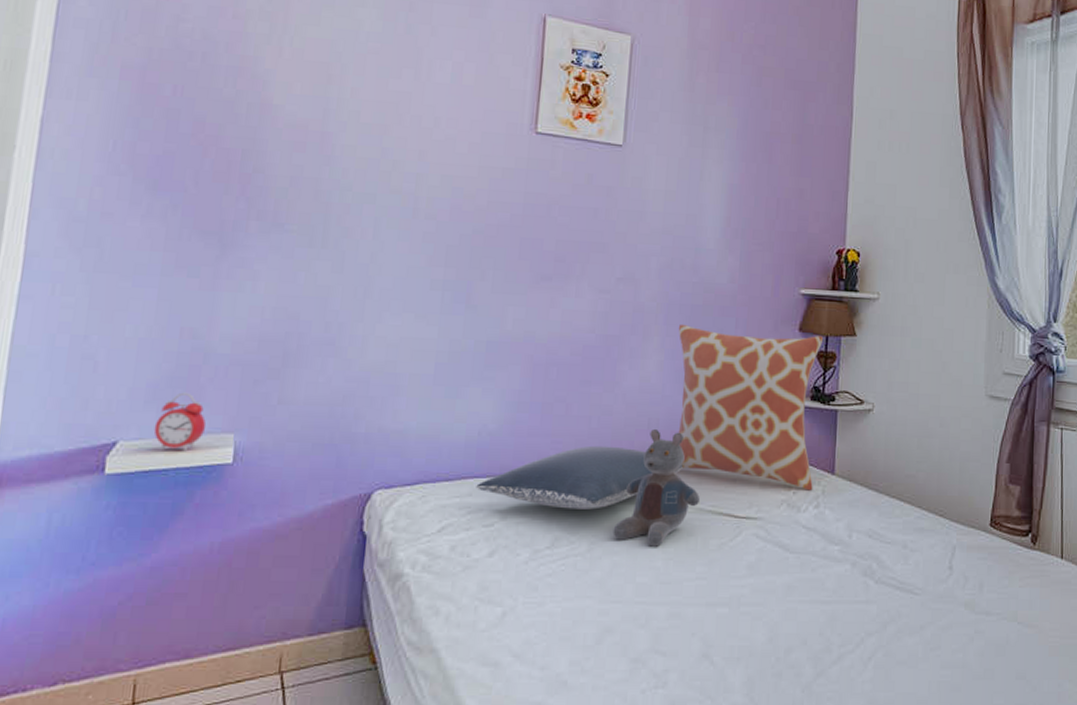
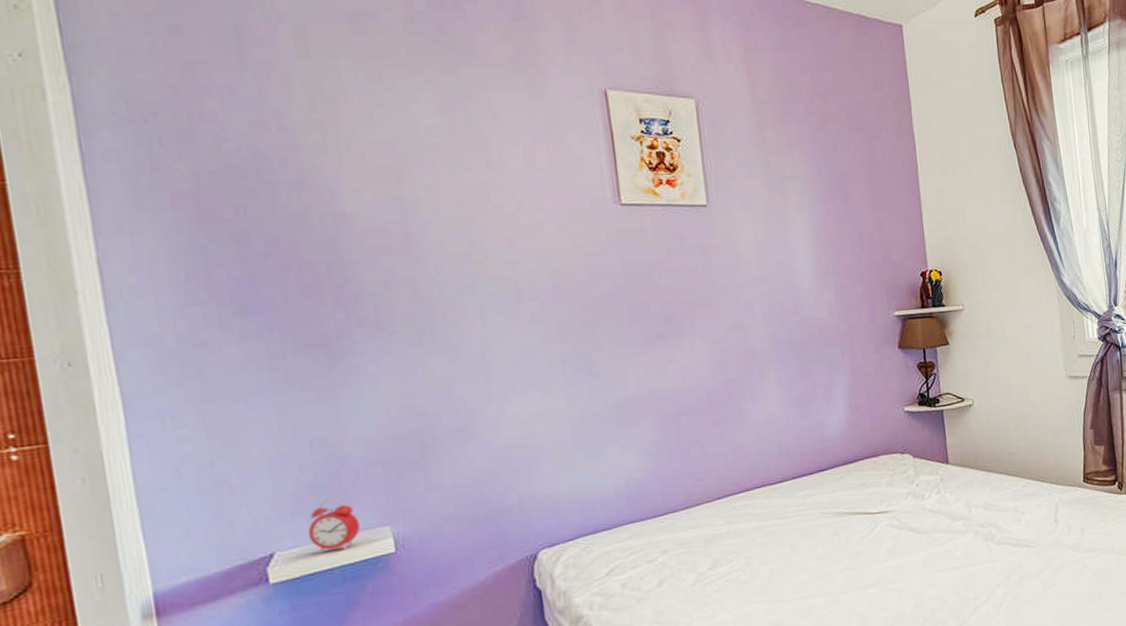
pillow: present [476,445,683,510] -> none [633,473,817,536]
stuffed animal: present [613,428,701,547] -> none [765,452,837,552]
pillow: present [678,324,824,491] -> none [790,349,932,482]

